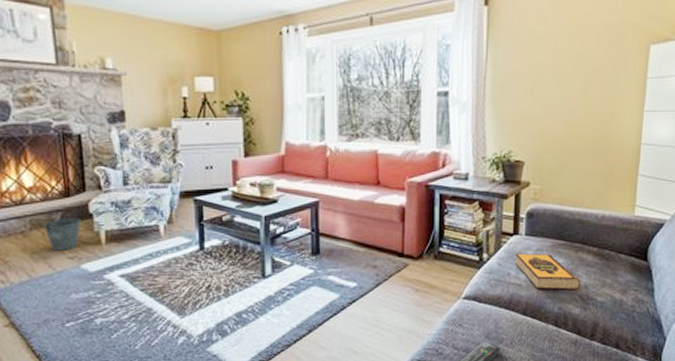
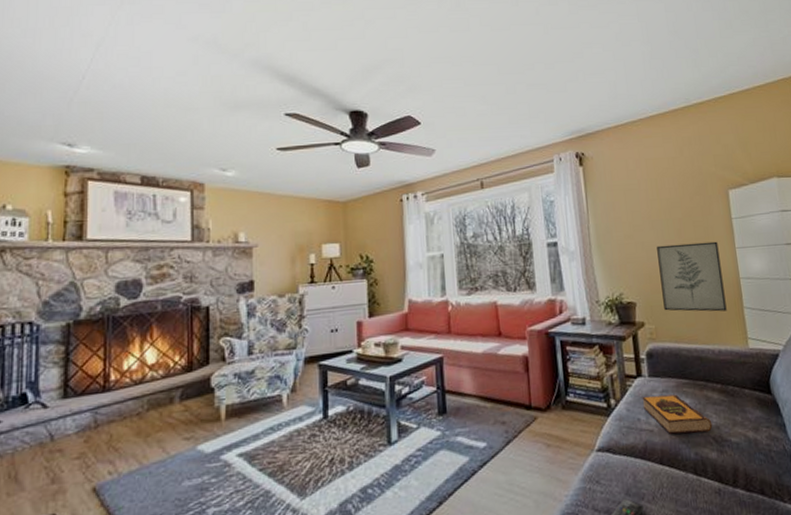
bucket: present [42,205,81,251] -> none [161,380,202,432]
wall art: none [553,102,625,177] -> present [657,241,727,312]

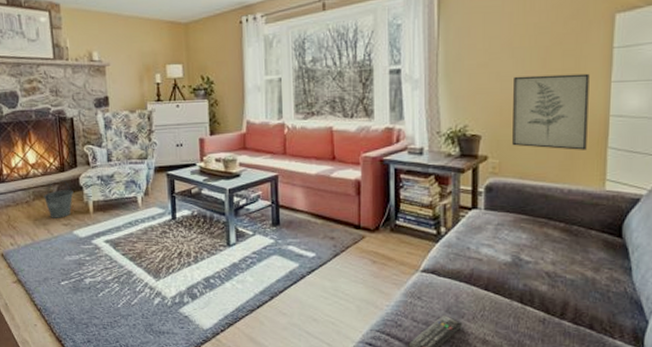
bucket: none [161,380,202,432] -> present [43,179,74,218]
hardback book: present [642,394,713,434] -> none [474,227,548,267]

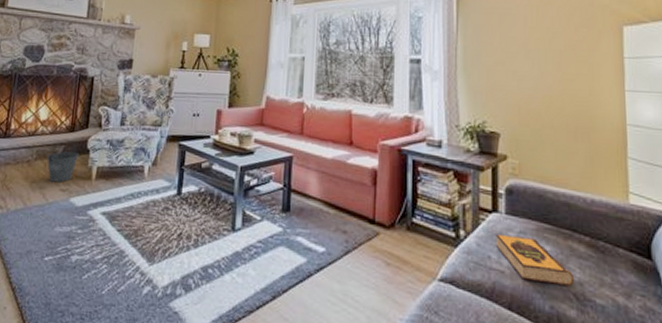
hardback book: none [474,227,548,267] -> present [495,233,575,287]
wall art: present [512,73,590,150] -> none [530,76,607,158]

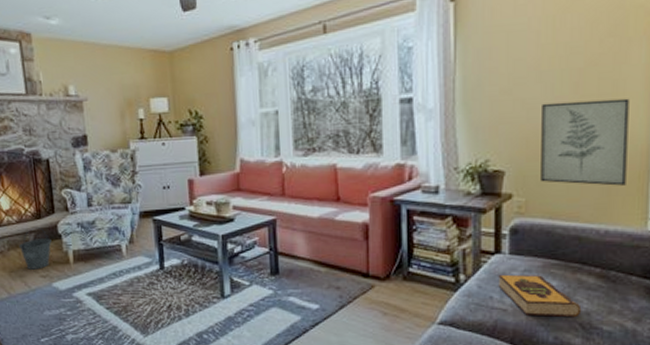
wall art: none [530,76,607,158] -> present [541,98,630,186]

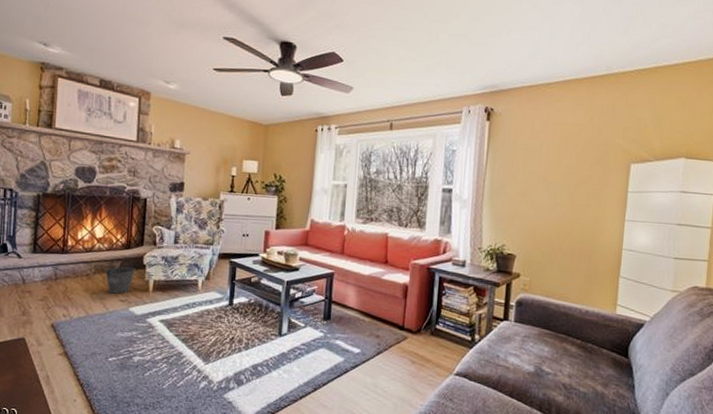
hardback book: present [498,274,582,318] -> none [503,337,565,379]
wall art: present [541,98,630,186] -> none [542,206,608,277]

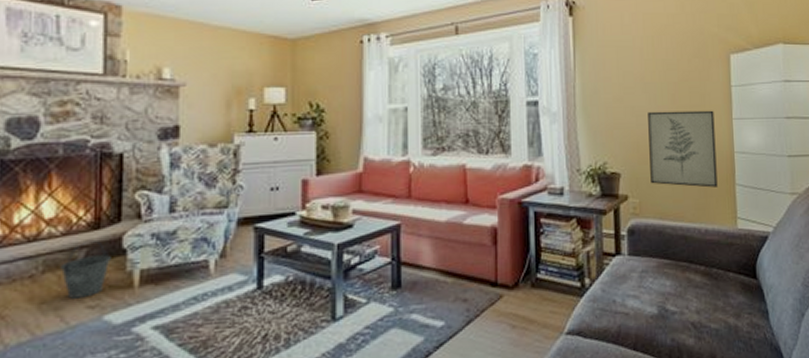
wall art: none [542,206,608,277] -> present [648,110,718,188]

